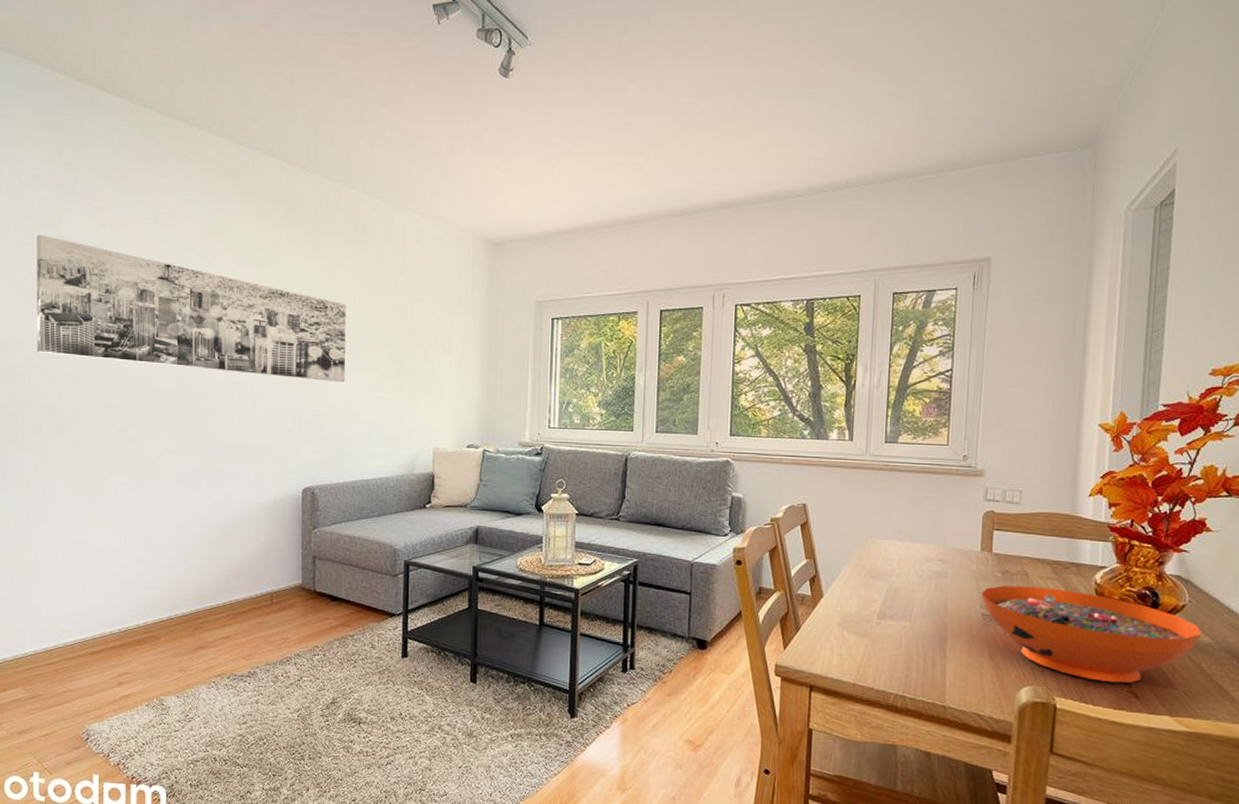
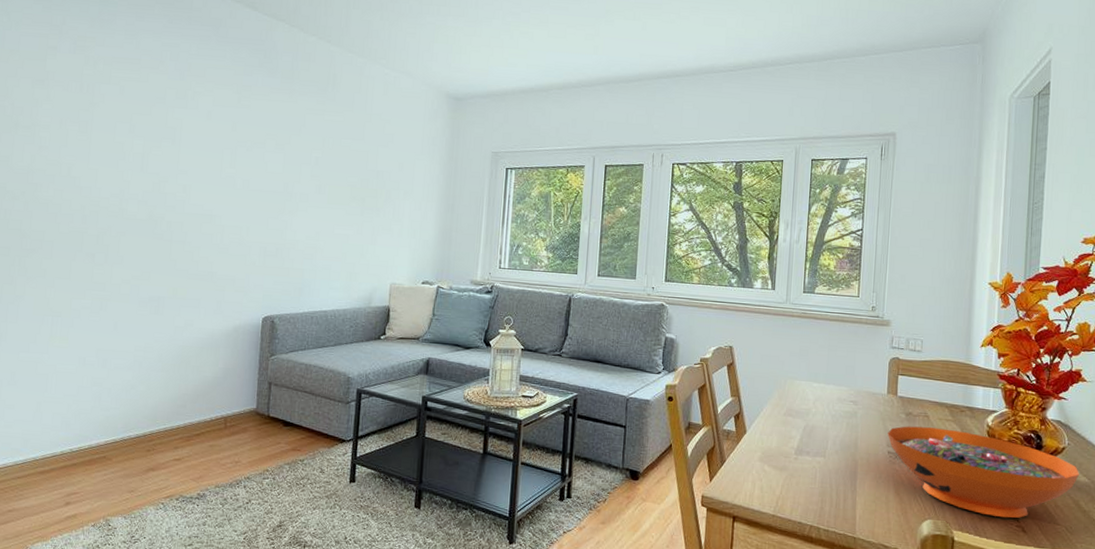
wall art: present [37,234,346,382] -> none [11,68,315,218]

